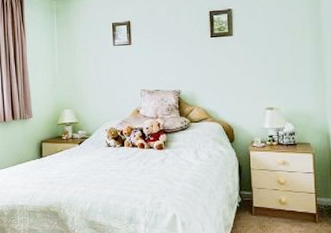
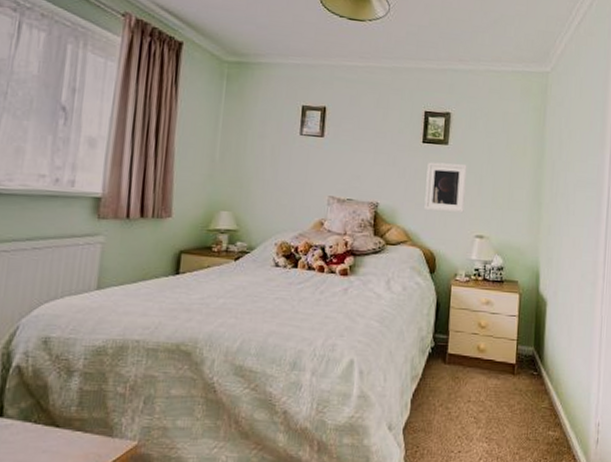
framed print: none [217,50,253,92] -> present [424,162,467,214]

